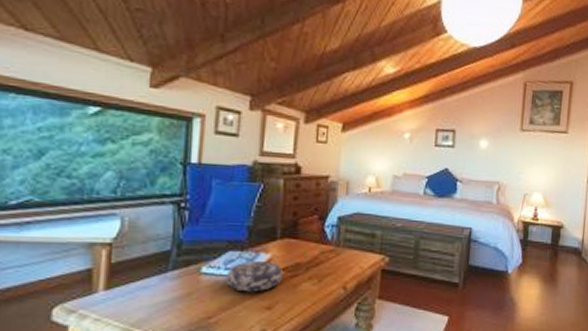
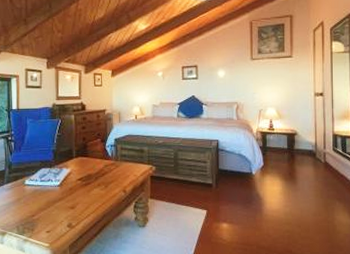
decorative bowl: present [226,261,284,292] -> none [41,174,80,197]

